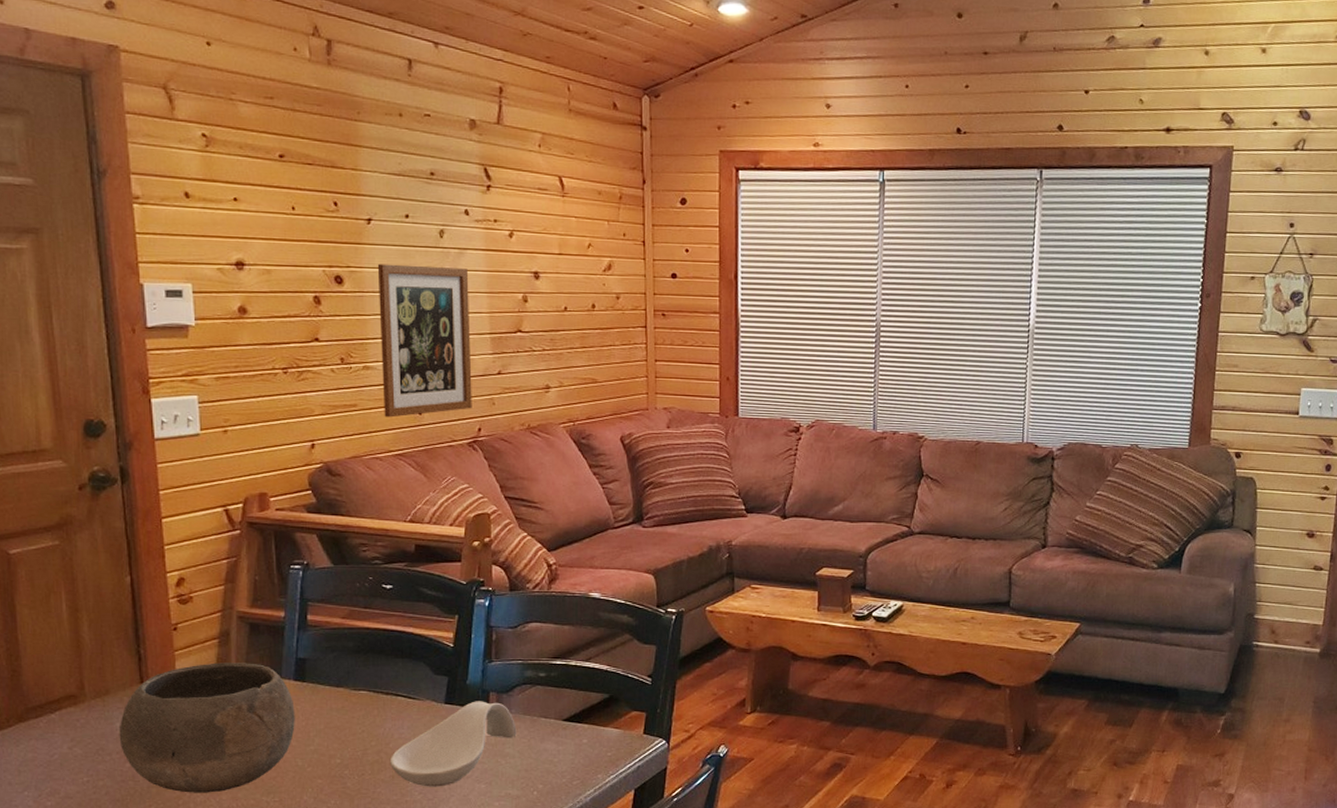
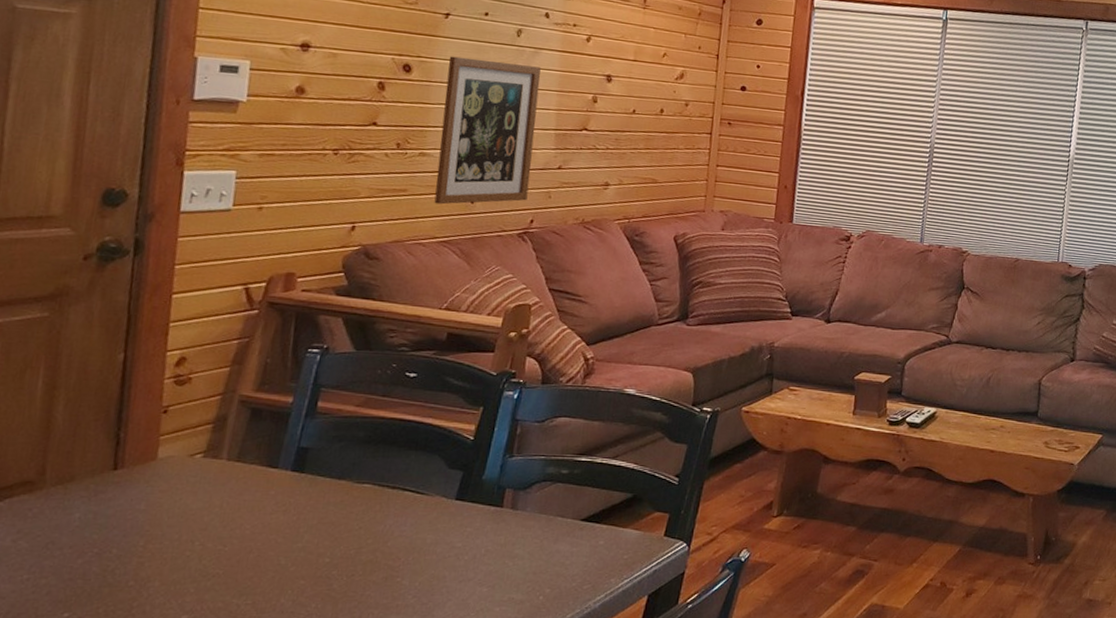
bowl: present [119,662,295,793] -> none [75,449,288,594]
spoon rest: present [389,701,517,787] -> none [384,497,530,590]

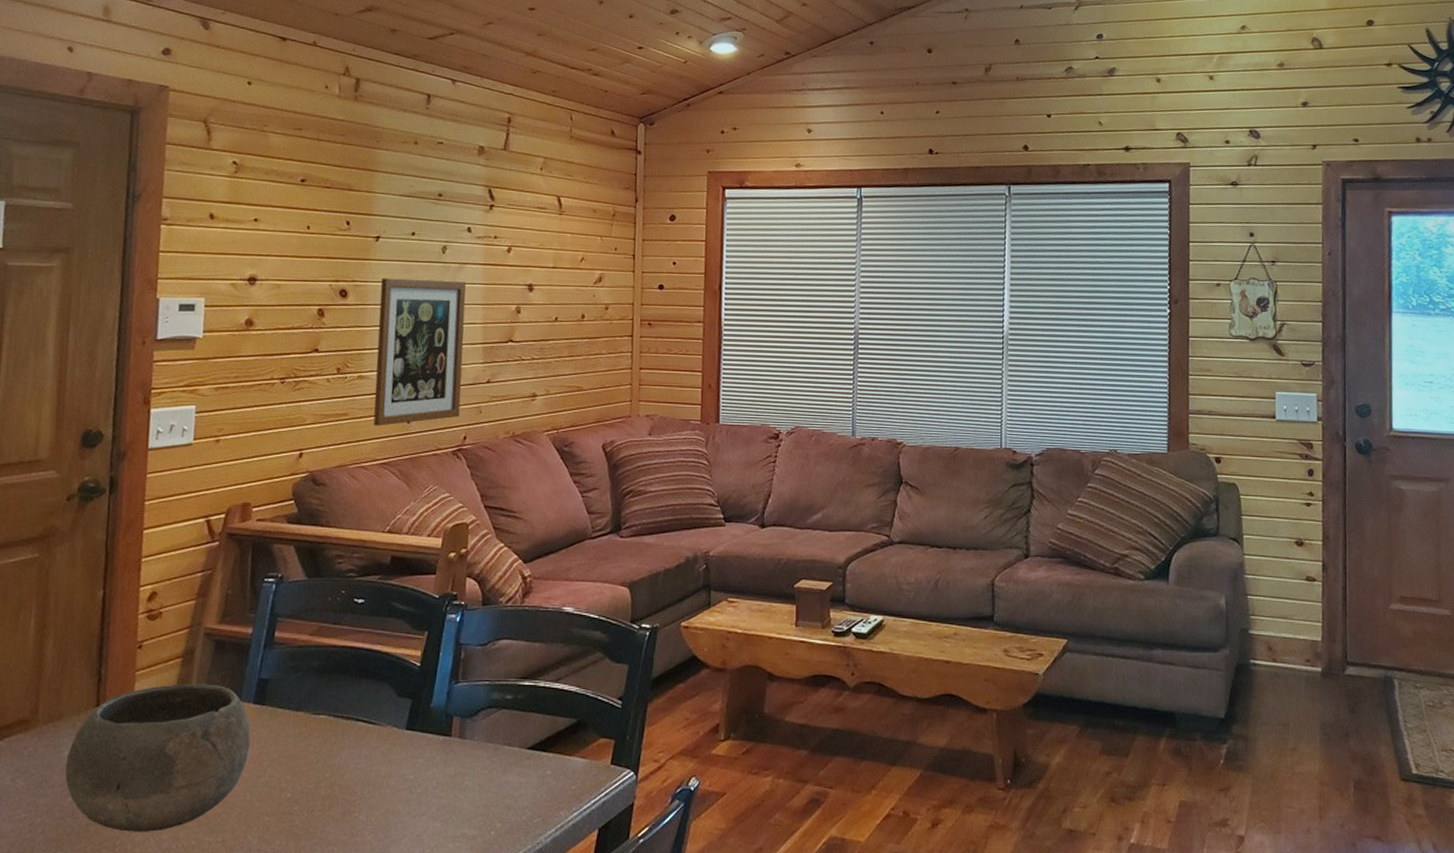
bowl: none [75,449,288,594] -> present [65,684,251,832]

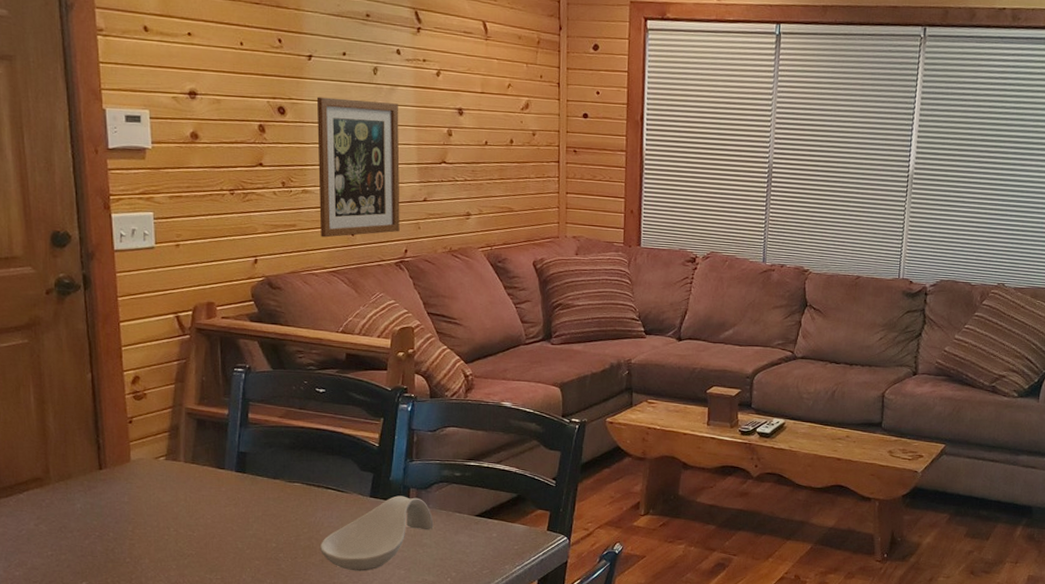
bowl: present [65,684,251,832] -> none [79,453,236,569]
spoon rest: none [342,726,479,826] -> present [319,496,434,571]

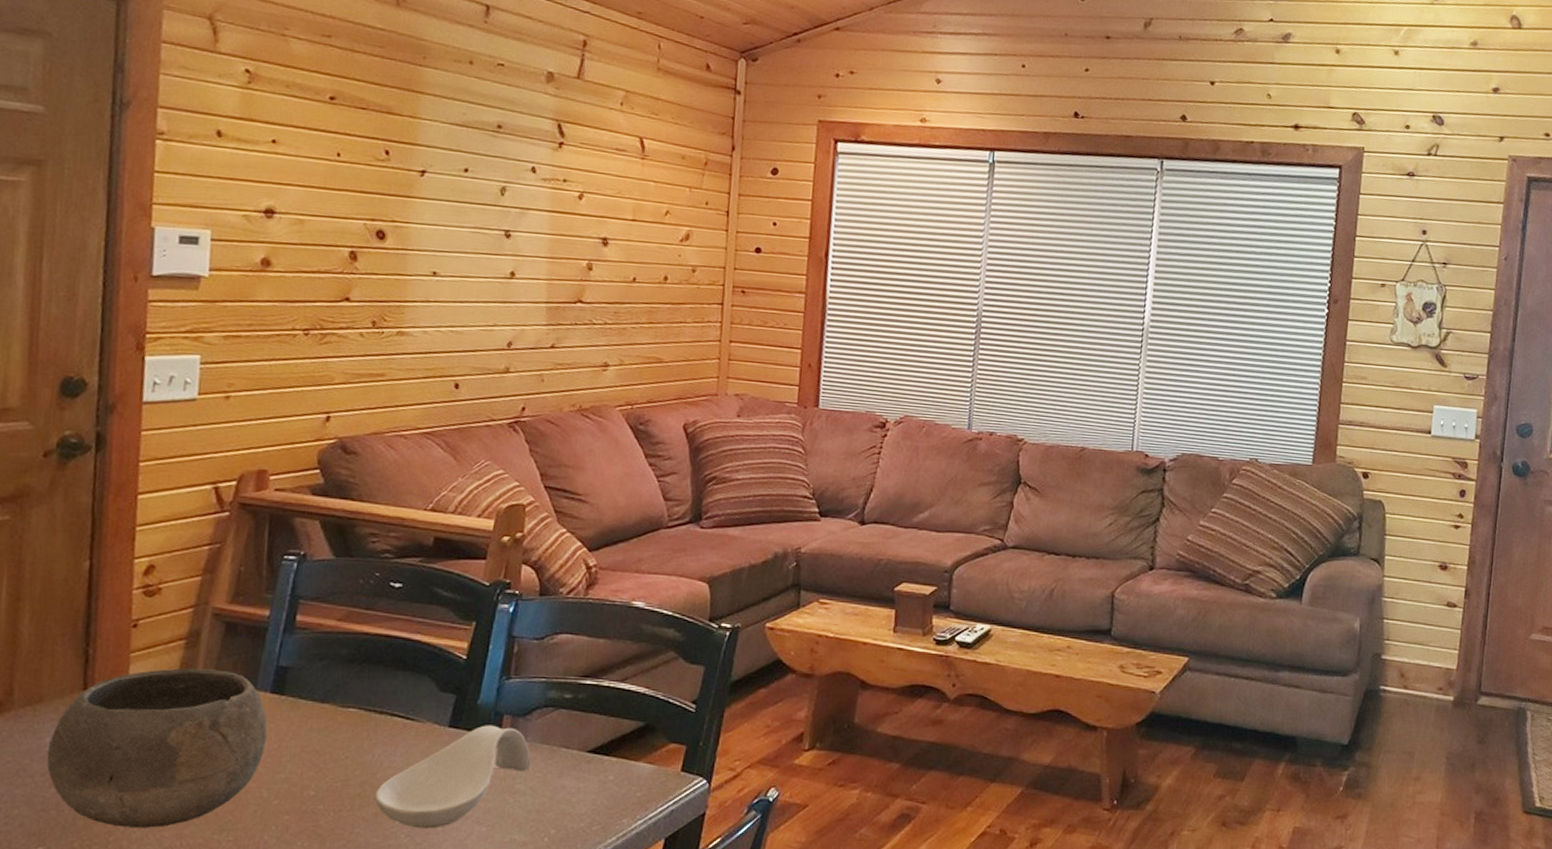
bowl: none [79,453,236,569] -> present [46,668,268,828]
wall art: present [316,97,400,238] -> none [415,219,529,391]

